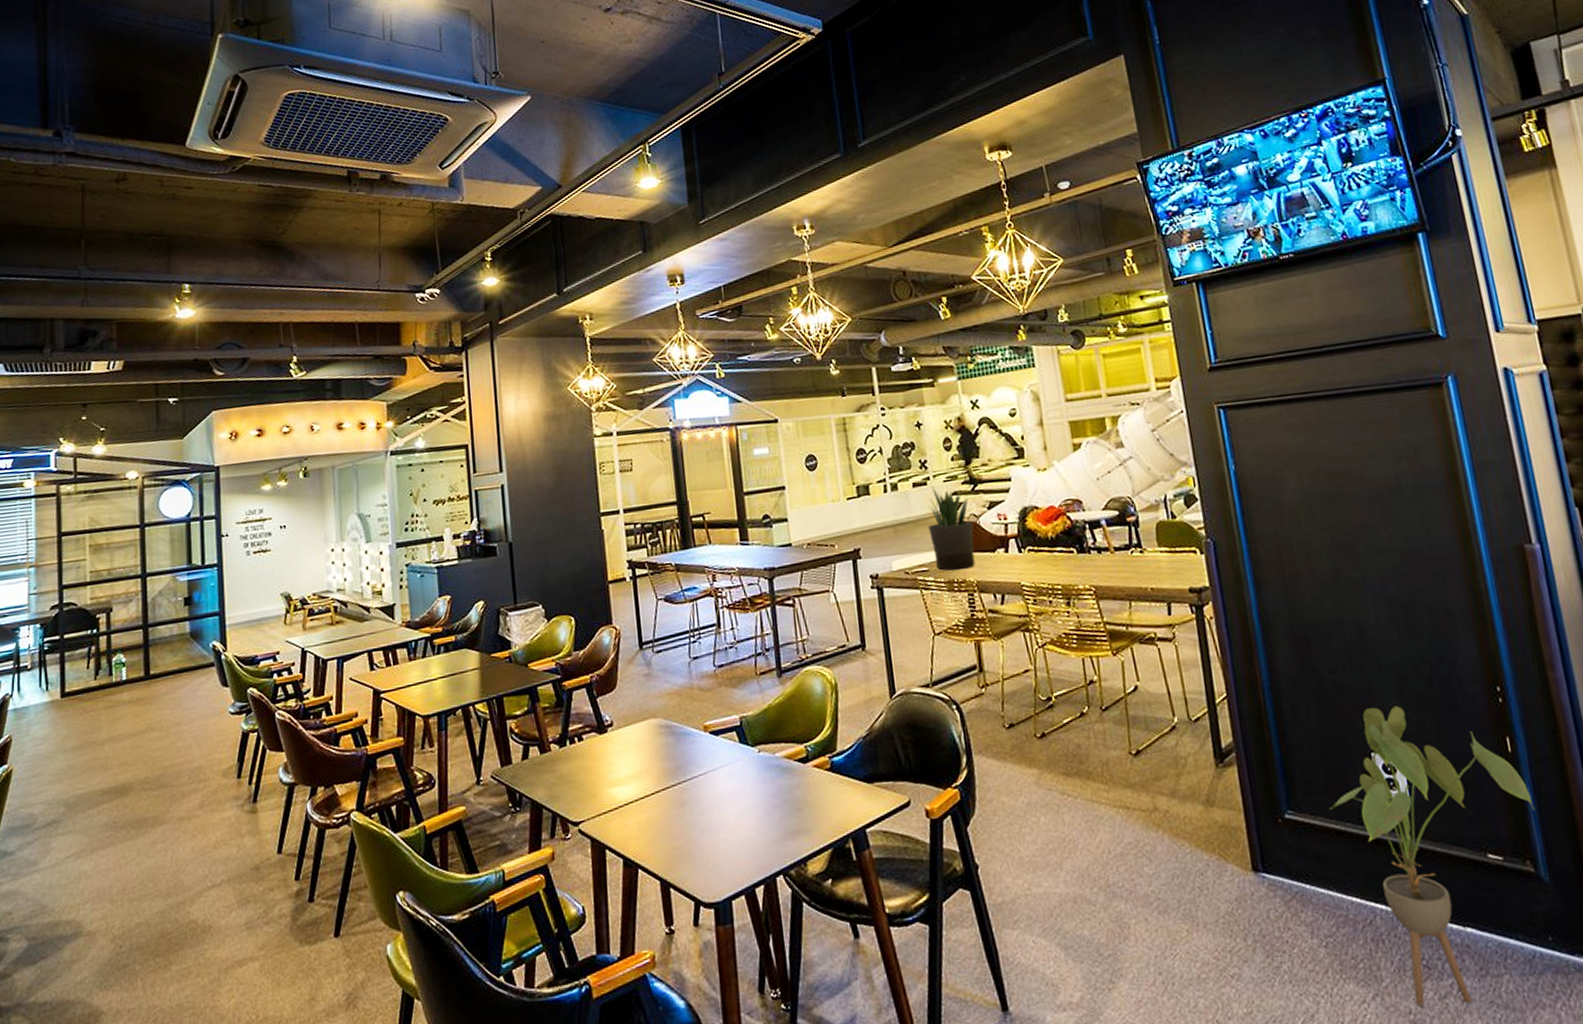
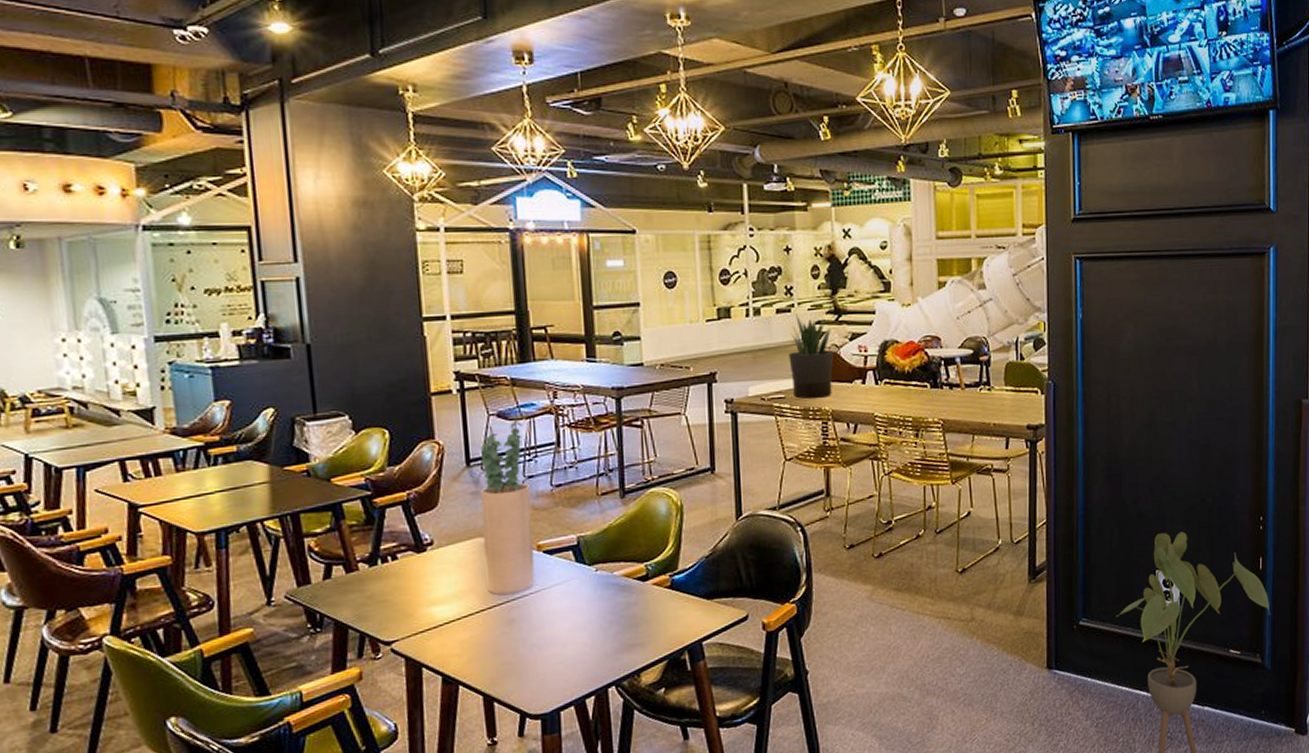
vase: none [651,596,703,777] -> present [480,412,535,596]

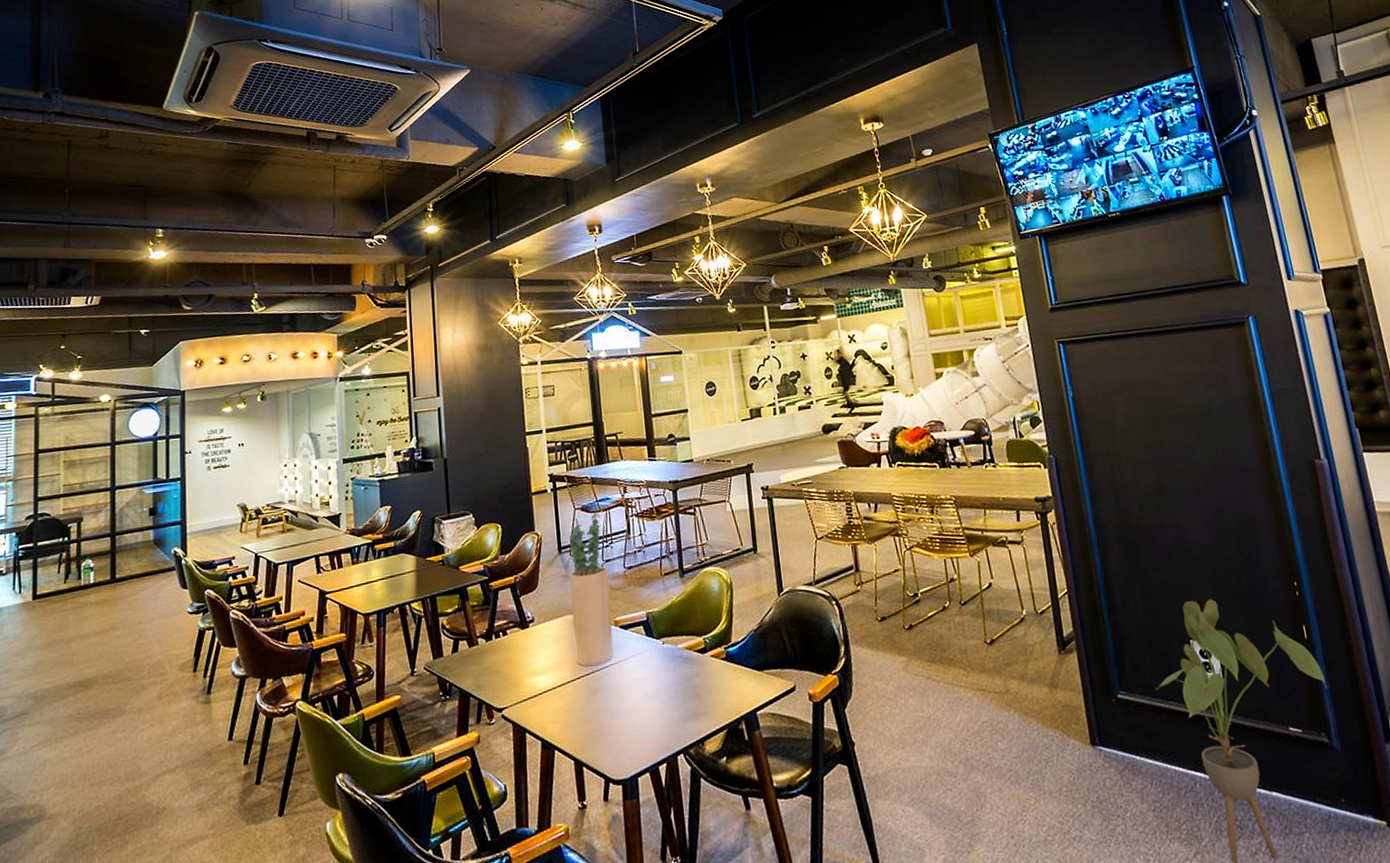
planter: present [789,314,834,399] -> none [812,409,852,483]

